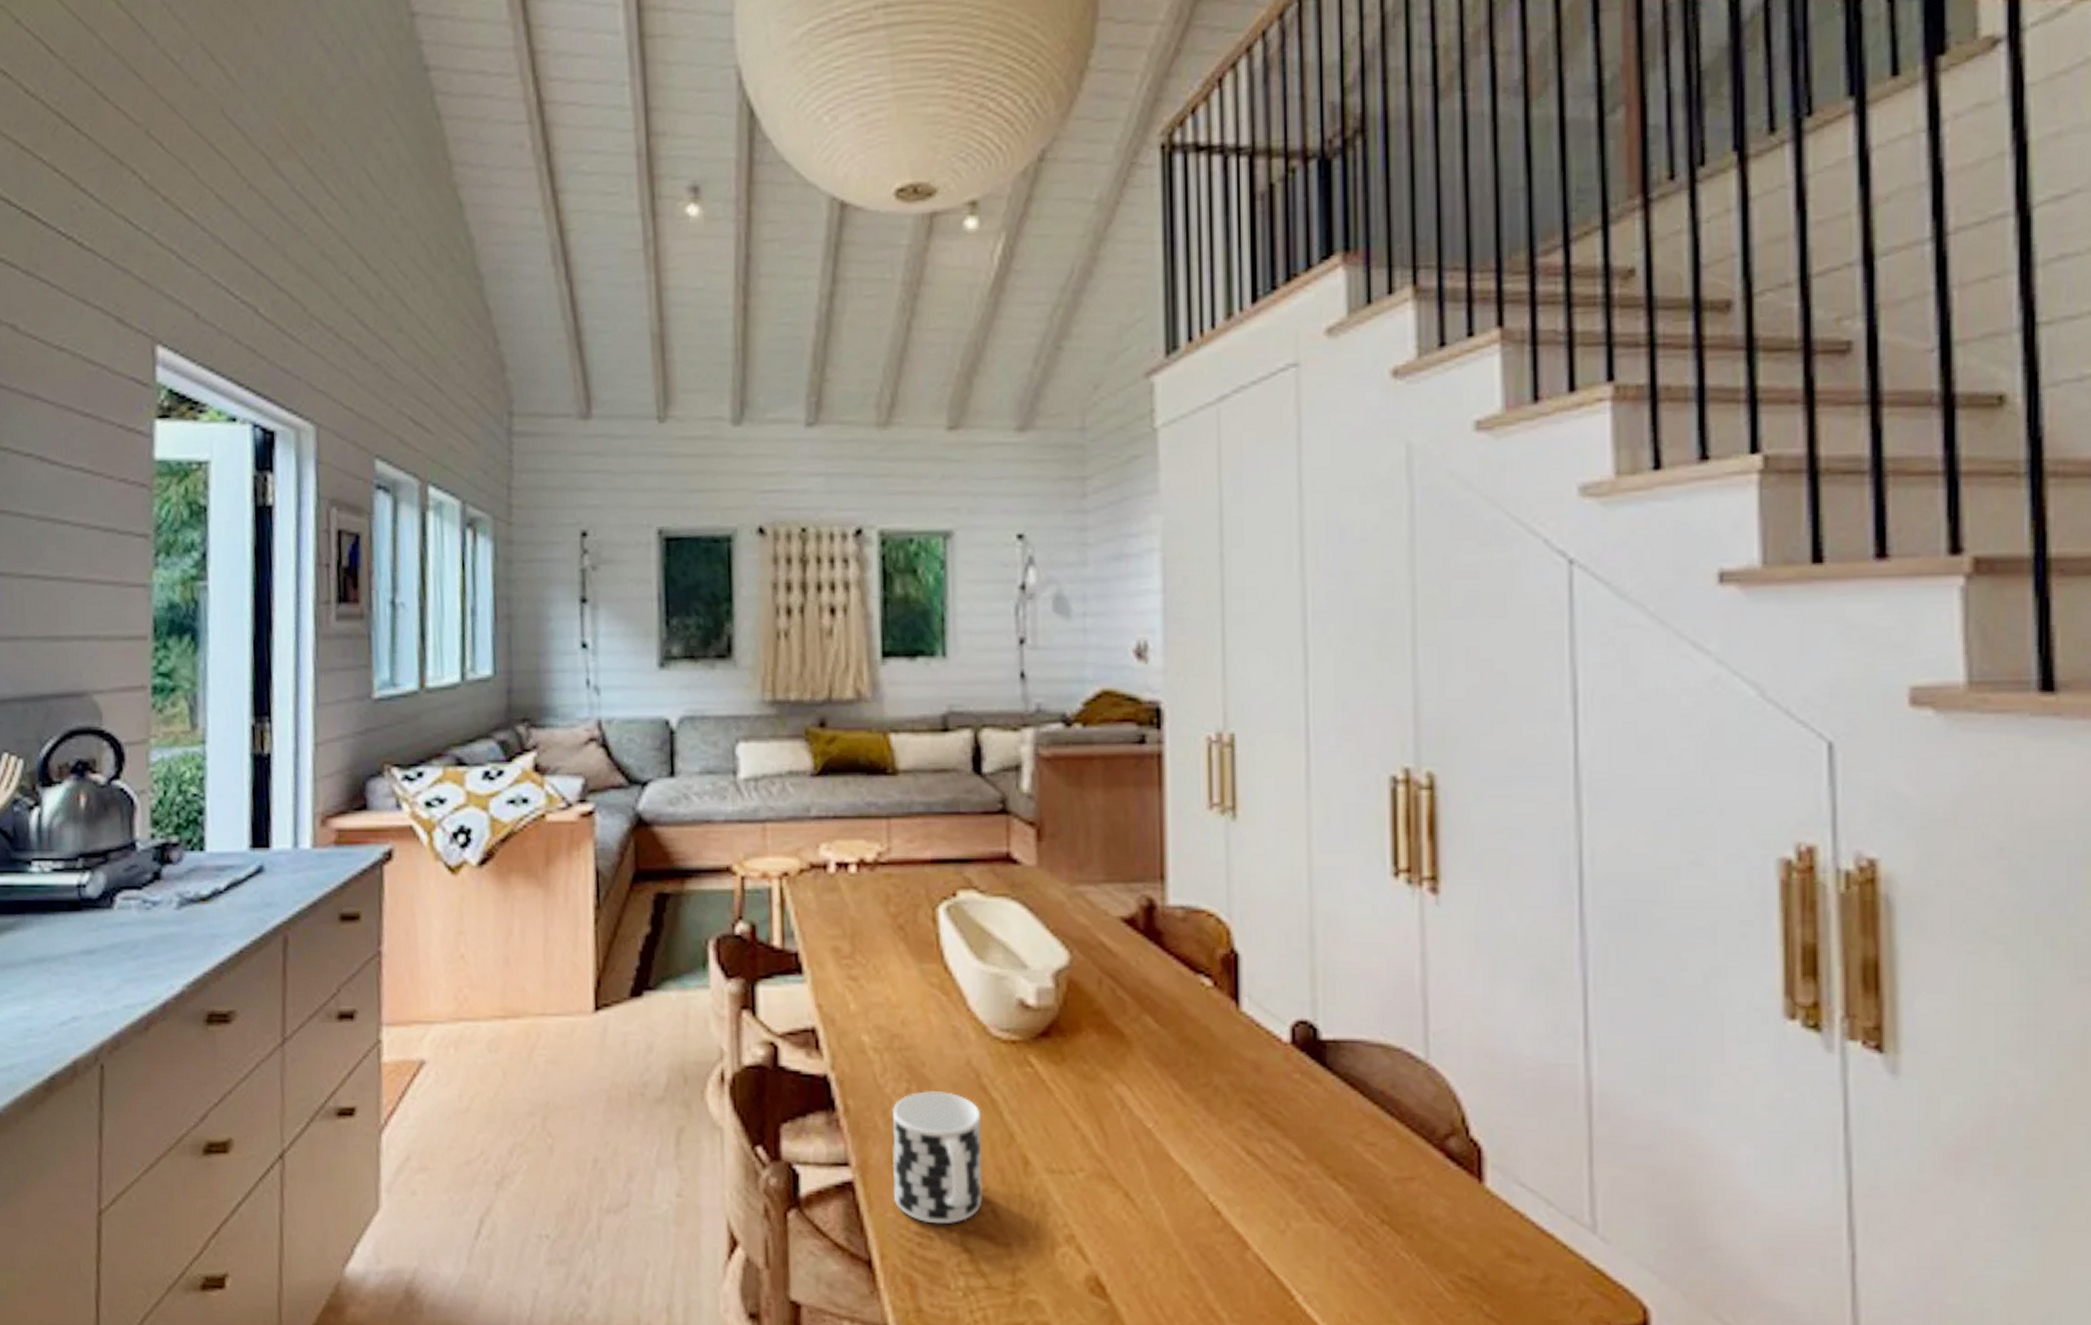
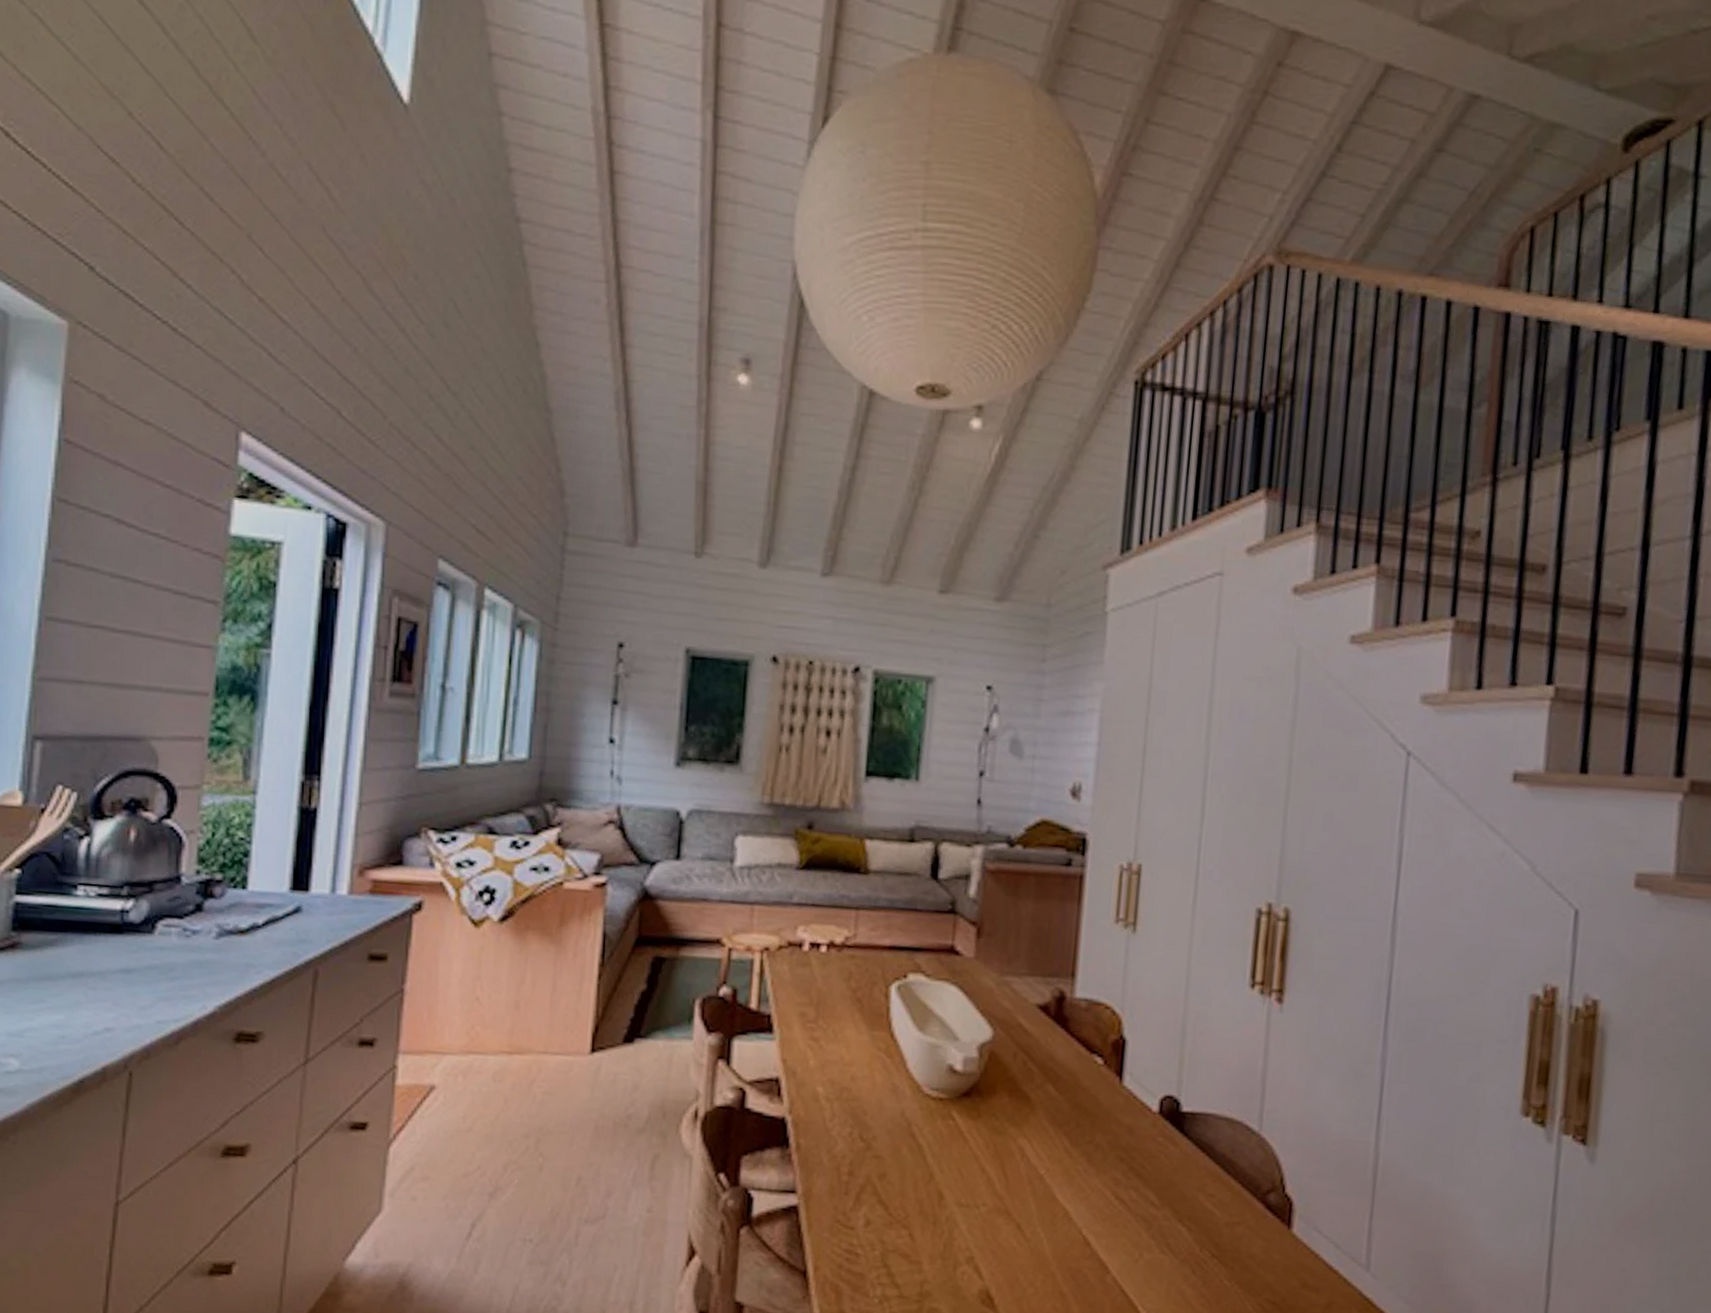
cup: present [891,1091,983,1225] -> none [829,1135,909,1244]

